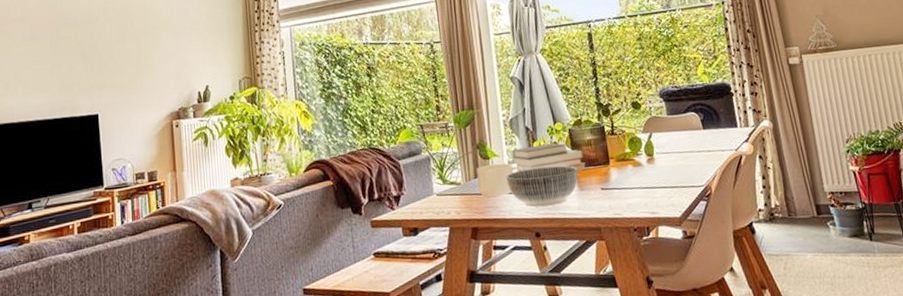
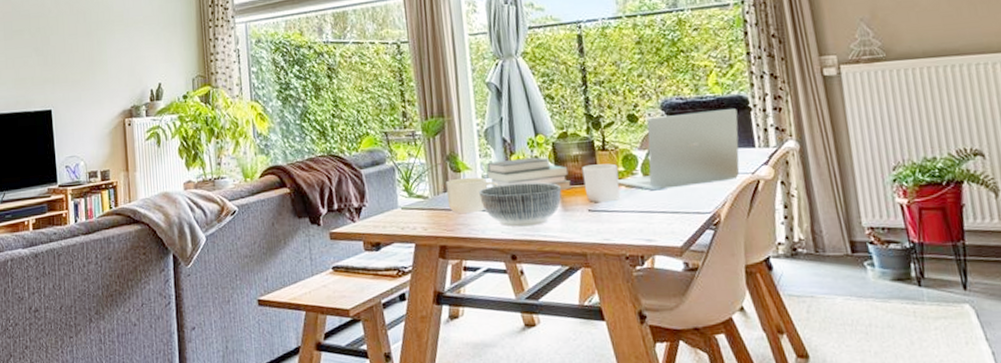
mug: none [594,146,628,182] -> present [582,163,621,203]
laptop: none [625,94,726,169] -> present [617,109,740,191]

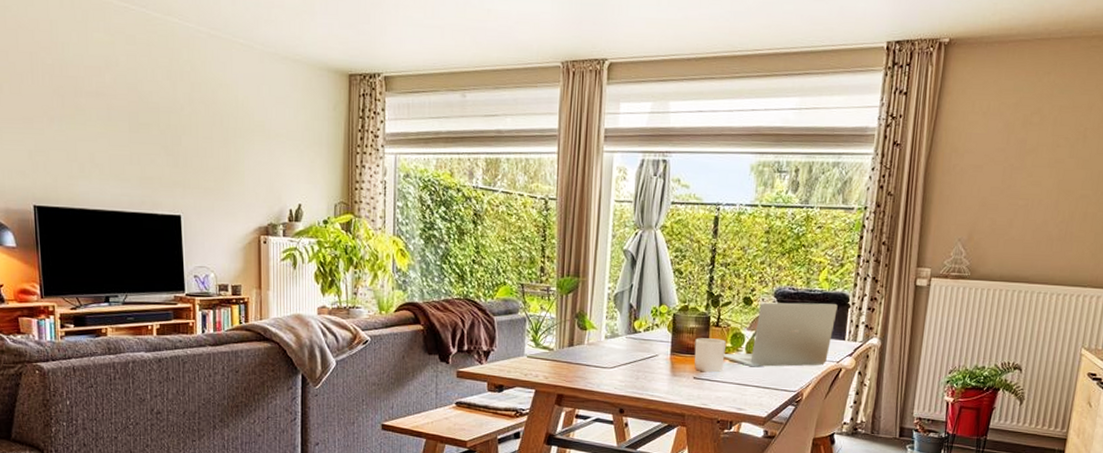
cup: present [445,177,499,214] -> none [570,335,619,369]
bowl: present [479,182,562,227] -> none [600,346,674,386]
books: present [486,157,572,191] -> none [610,324,683,358]

